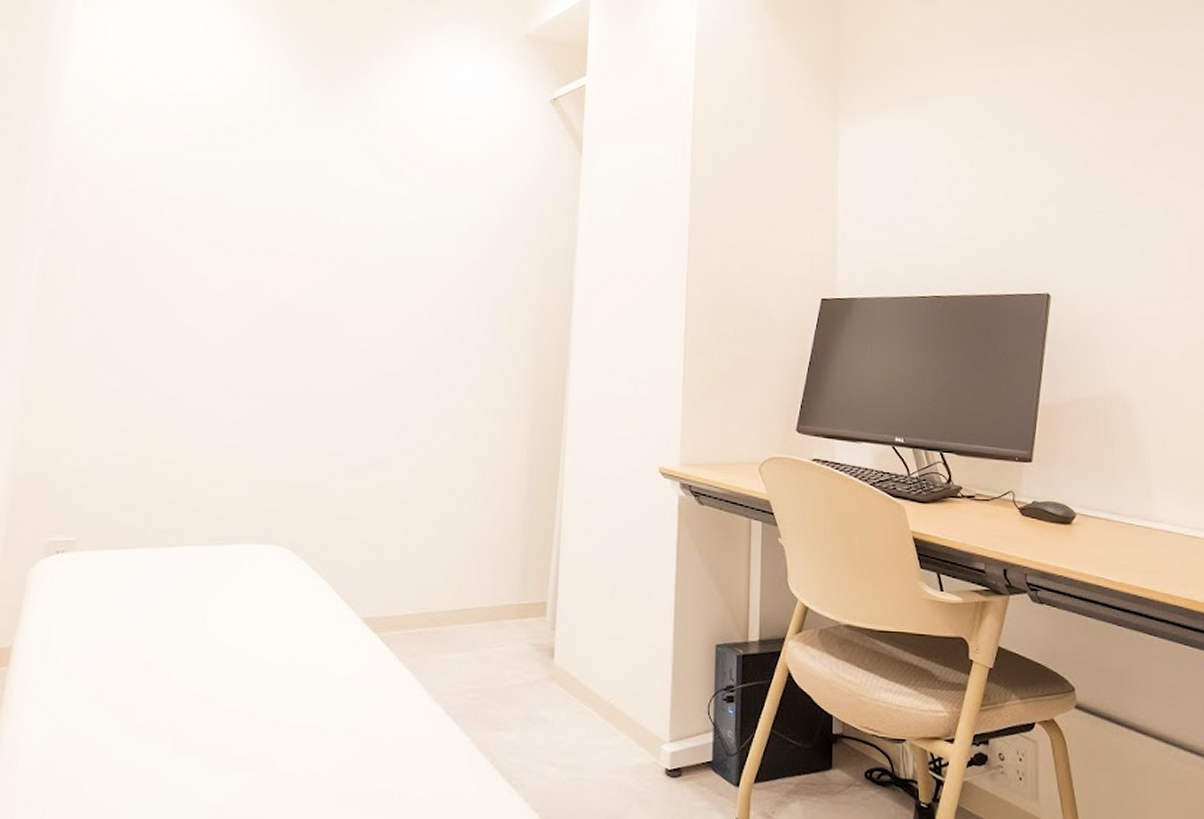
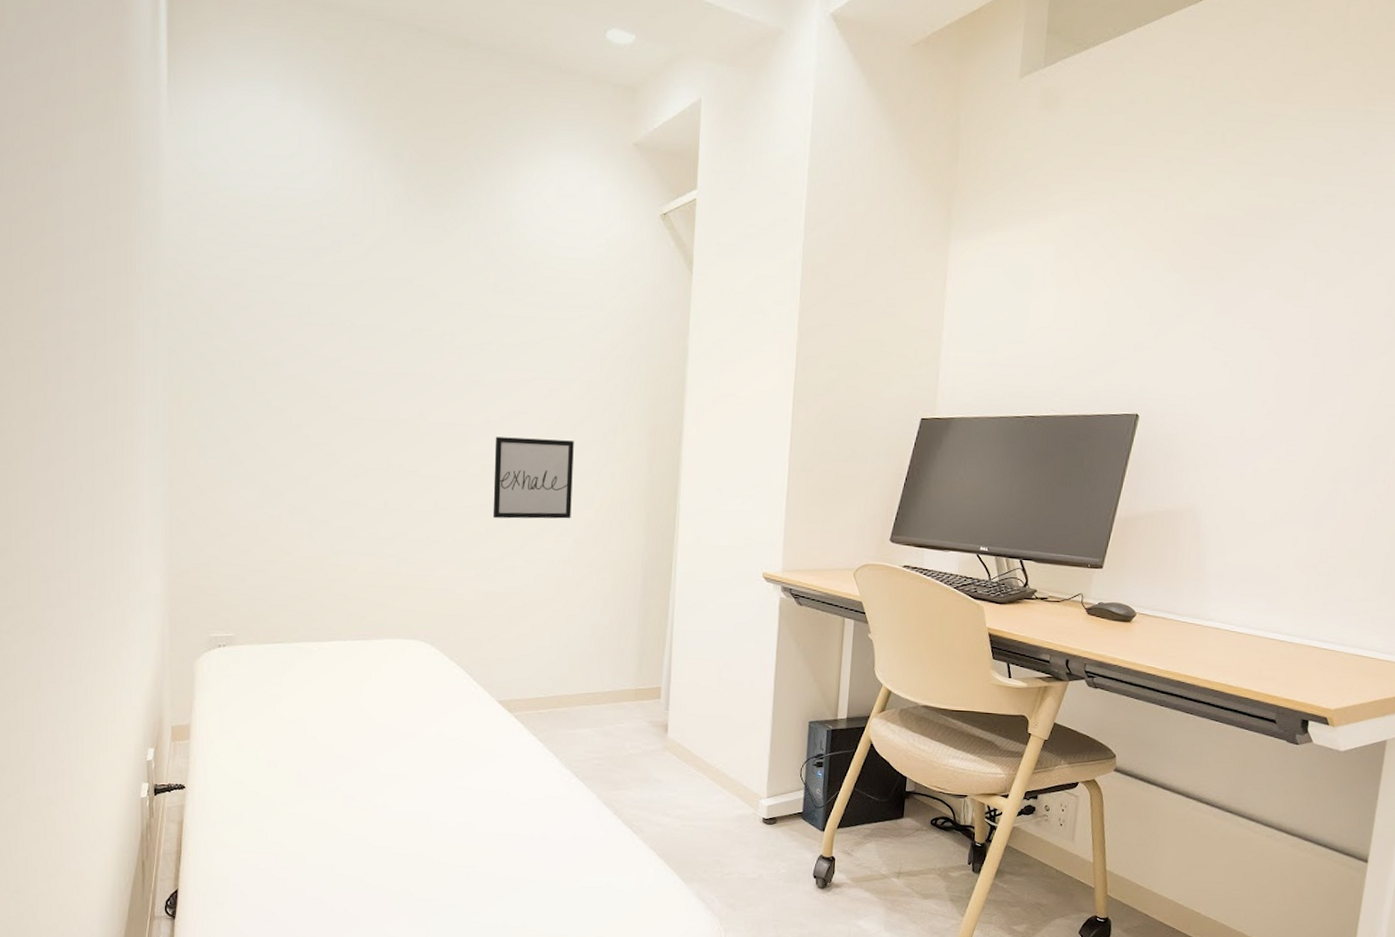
wall art: none [368,319,458,407] -> present [492,437,574,519]

